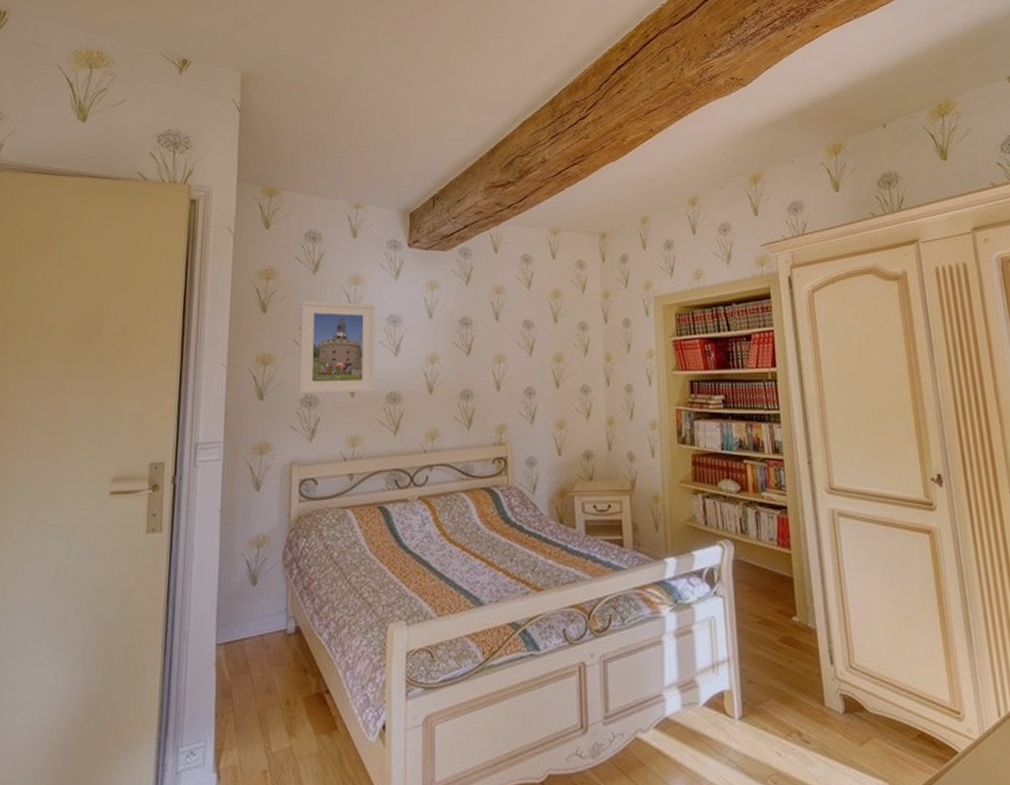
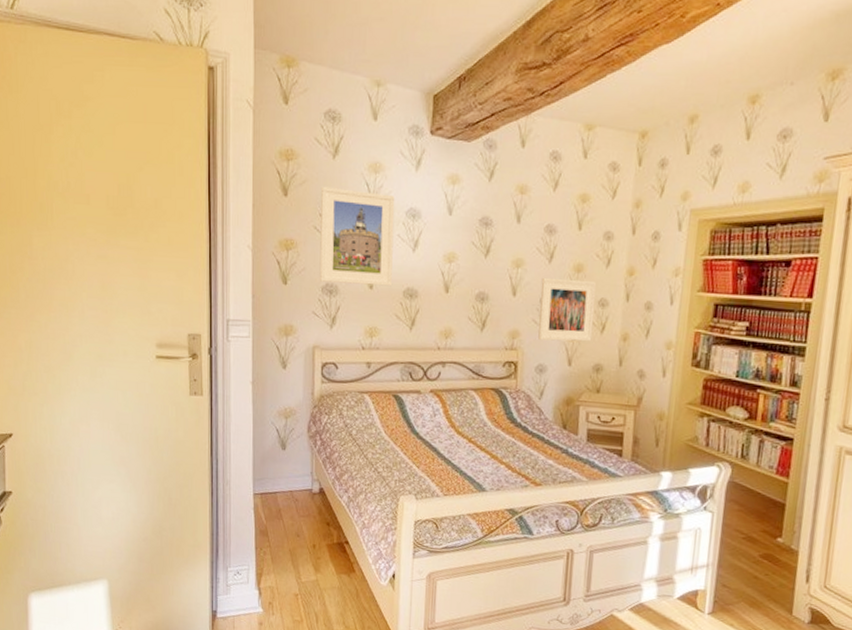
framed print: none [524,369,579,432] -> present [538,277,596,342]

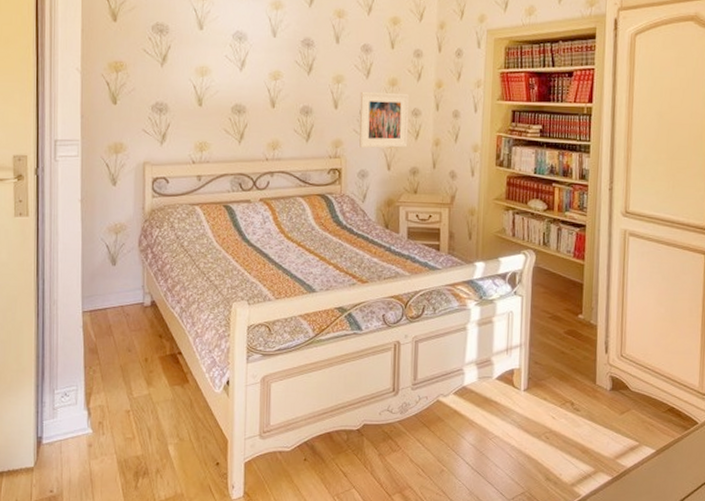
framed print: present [319,186,395,287] -> none [149,12,222,103]

